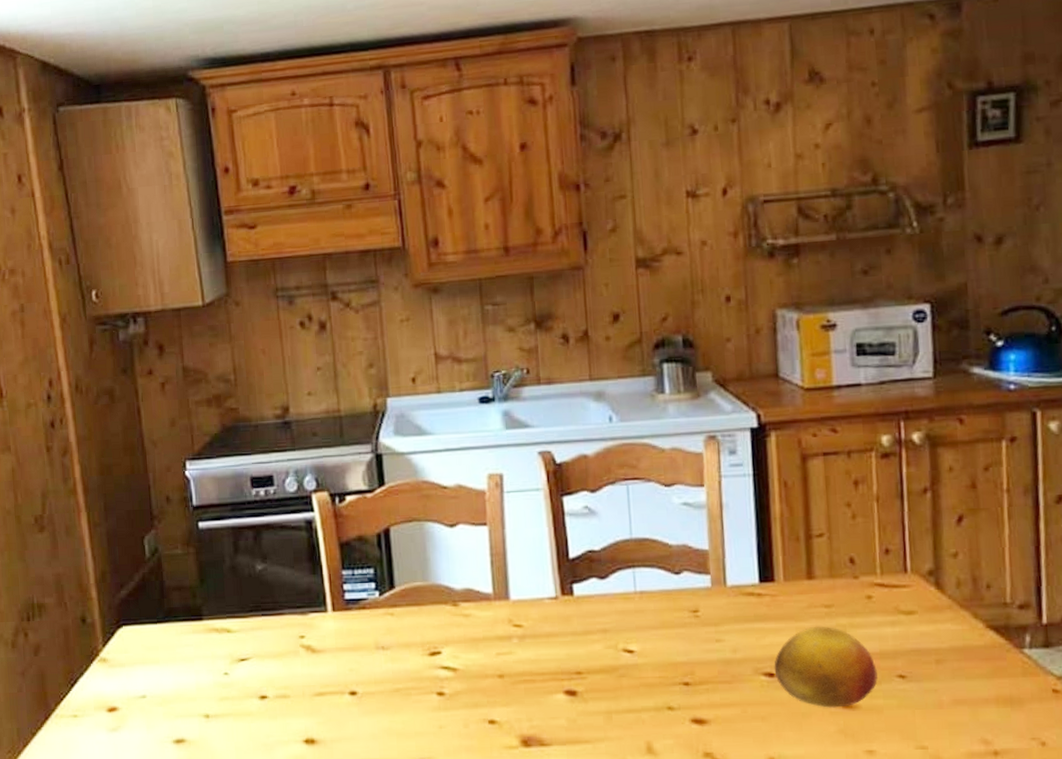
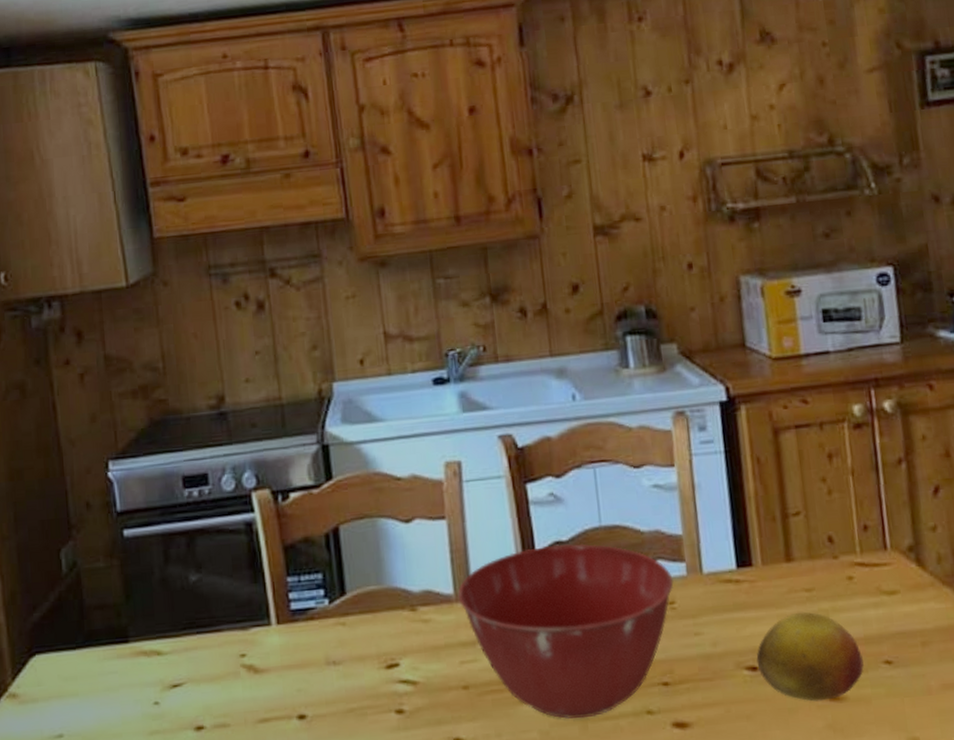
mixing bowl: none [496,553,698,710] -> present [457,543,674,719]

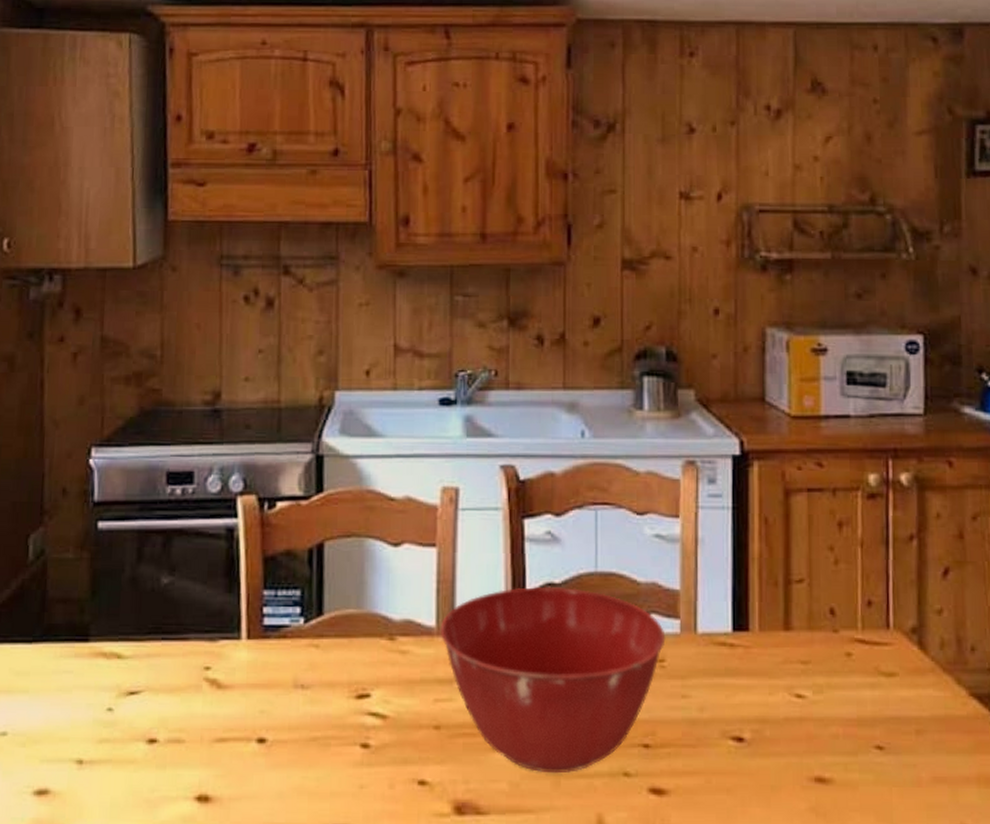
fruit: present [756,611,864,702] -> none [743,685,854,781]

